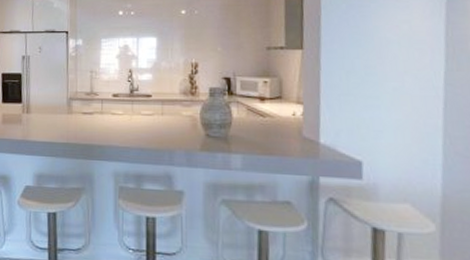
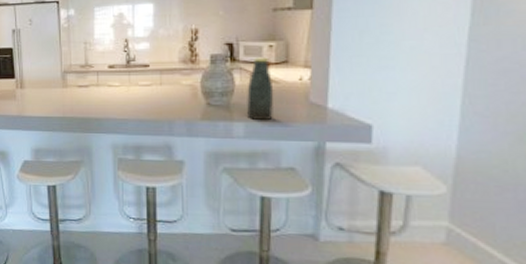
bottle: none [244,92,270,154] -> present [247,57,274,121]

